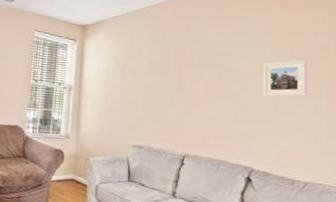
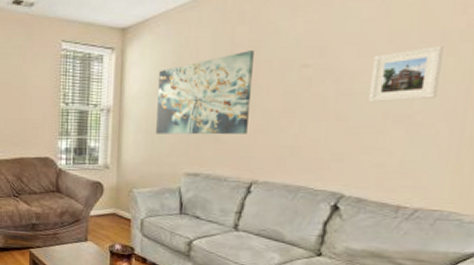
wall art: none [108,51,181,115] -> present [156,50,254,135]

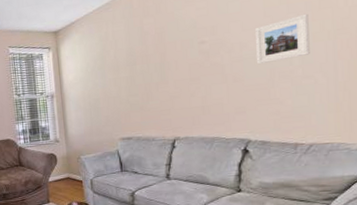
wall art: present [156,50,254,135] -> none [88,36,165,110]

